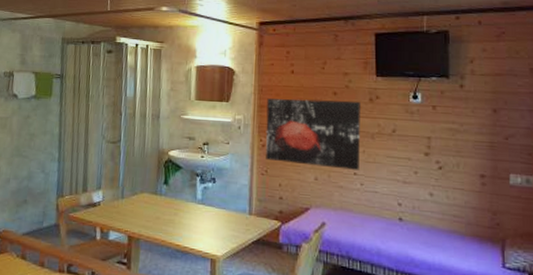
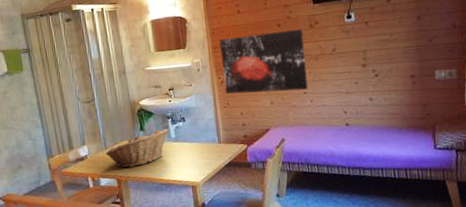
fruit basket: none [120,187,196,225] -> present [105,128,169,168]

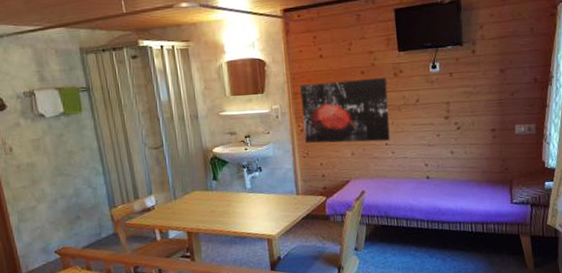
fruit basket: present [105,128,169,168] -> none [174,178,244,220]

